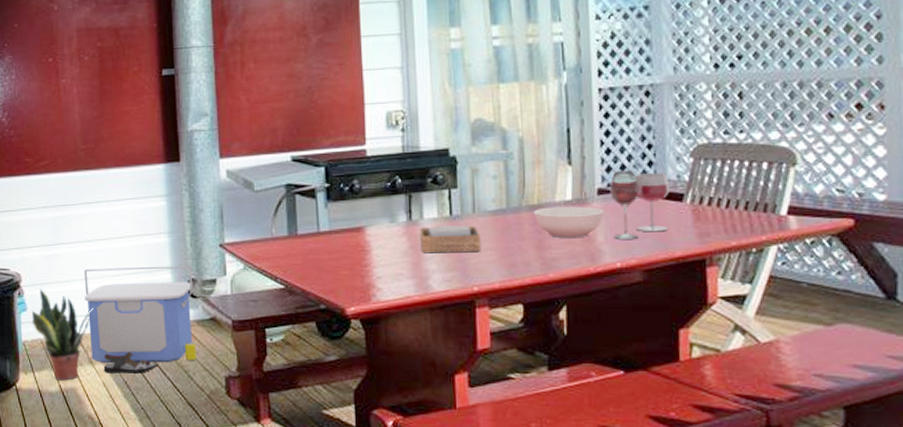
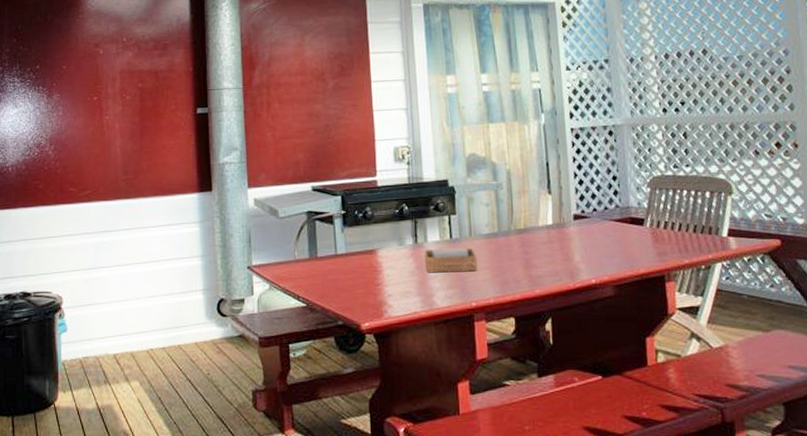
potted plant: present [31,288,94,381] -> none [71,309,131,398]
cooler: present [84,265,197,364] -> none [121,286,226,381]
sandal: present [103,352,157,374] -> none [138,369,189,390]
bowl: present [533,206,604,239] -> none [520,230,580,259]
wineglass: present [609,170,639,239] -> none [583,198,608,259]
wineglass: present [635,173,671,232] -> none [604,201,633,253]

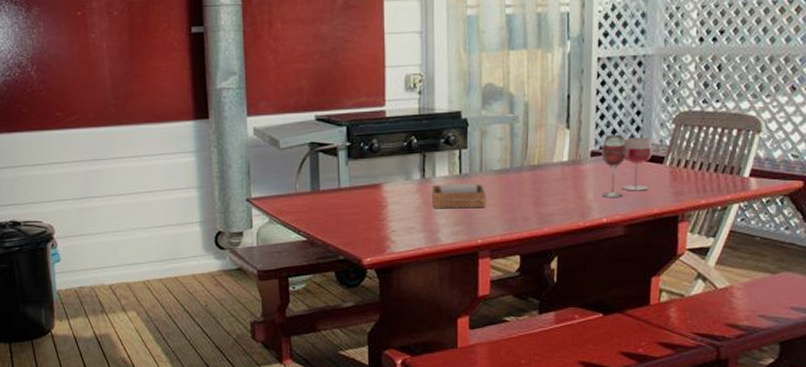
wineglass: none [583,198,608,259] -> present [601,134,627,197]
wineglass: none [604,201,633,253] -> present [621,137,653,191]

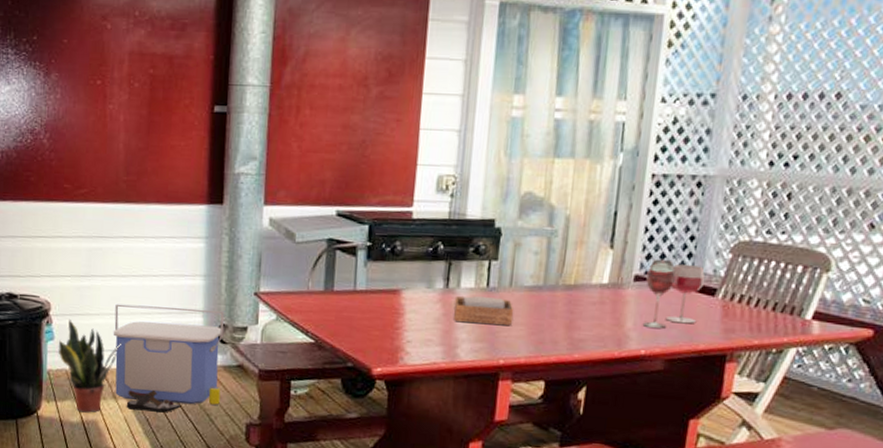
potted plant: none [65,240,126,327] -> present [58,318,123,413]
cooler: none [116,219,224,311] -> present [113,304,224,406]
sandal: none [135,300,187,320] -> present [126,390,180,413]

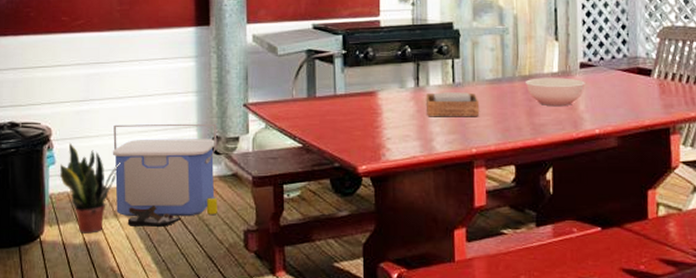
bowl: none [568,288,638,322] -> present [524,78,585,107]
wineglass: present [642,258,676,328] -> none [590,47,615,108]
wineglass: present [665,264,705,324] -> none [611,51,641,103]

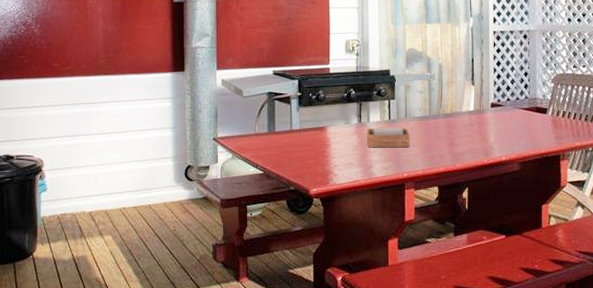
potted plant: present [59,142,122,234] -> none [50,172,106,250]
cooler: present [112,123,218,217] -> none [98,155,191,235]
sandal: present [127,206,180,227] -> none [111,225,157,243]
bowl: present [524,78,585,107] -> none [447,115,495,139]

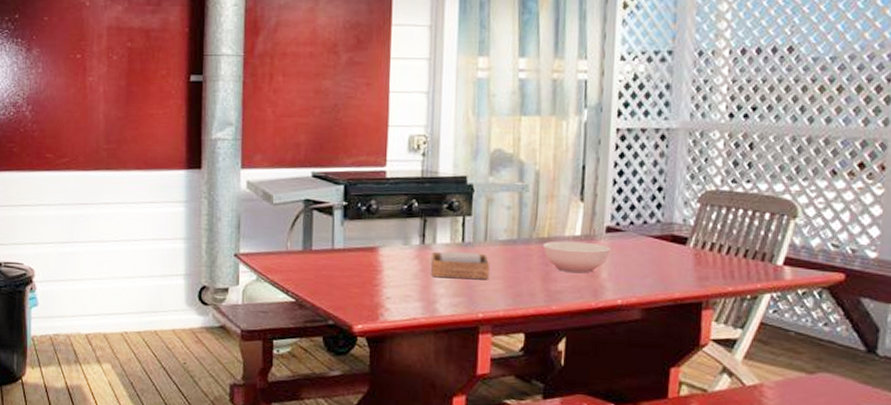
bowl: none [447,115,495,139] -> present [542,241,611,274]

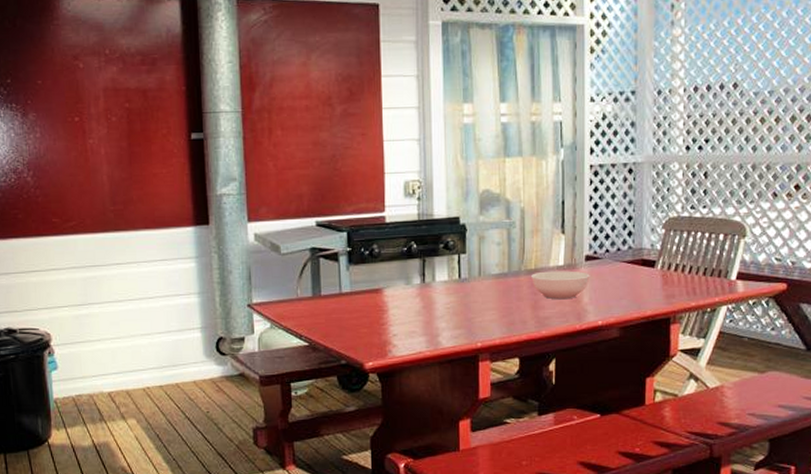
napkin holder: present [430,251,490,280] -> none [431,286,485,313]

